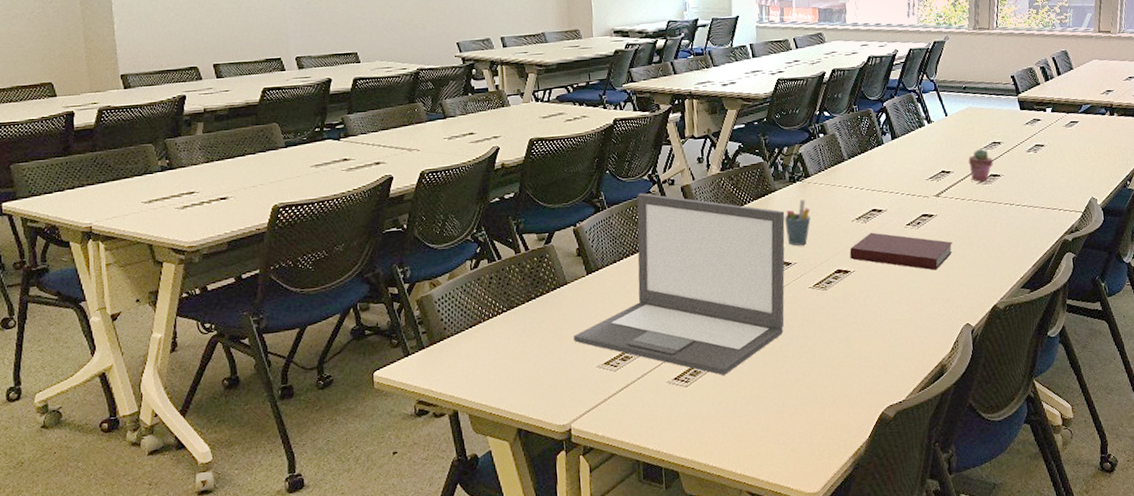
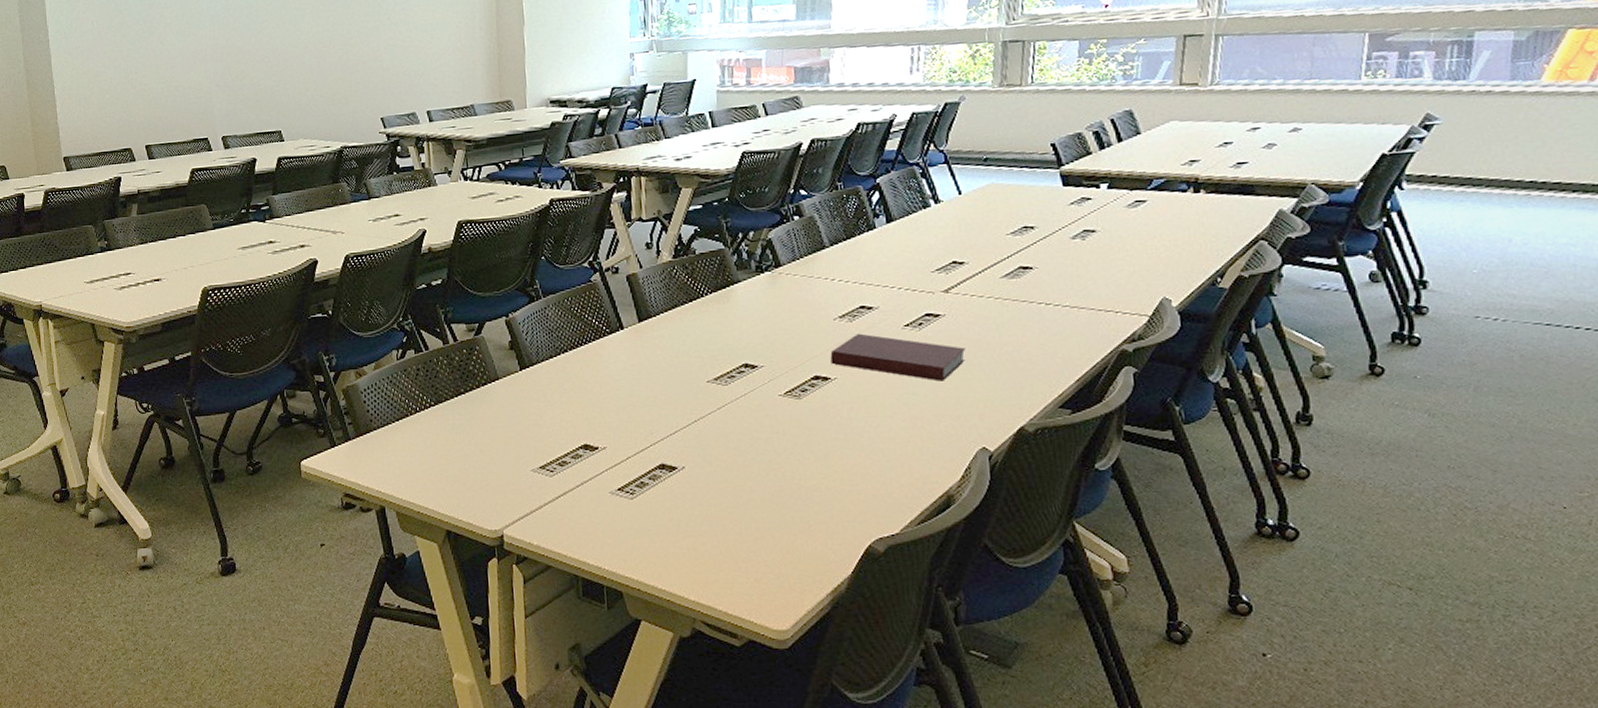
laptop: present [573,193,785,375] -> none [506,282,750,489]
pen holder: present [784,199,811,246] -> none [749,293,782,346]
potted succulent: present [968,148,994,182] -> none [989,234,1024,275]

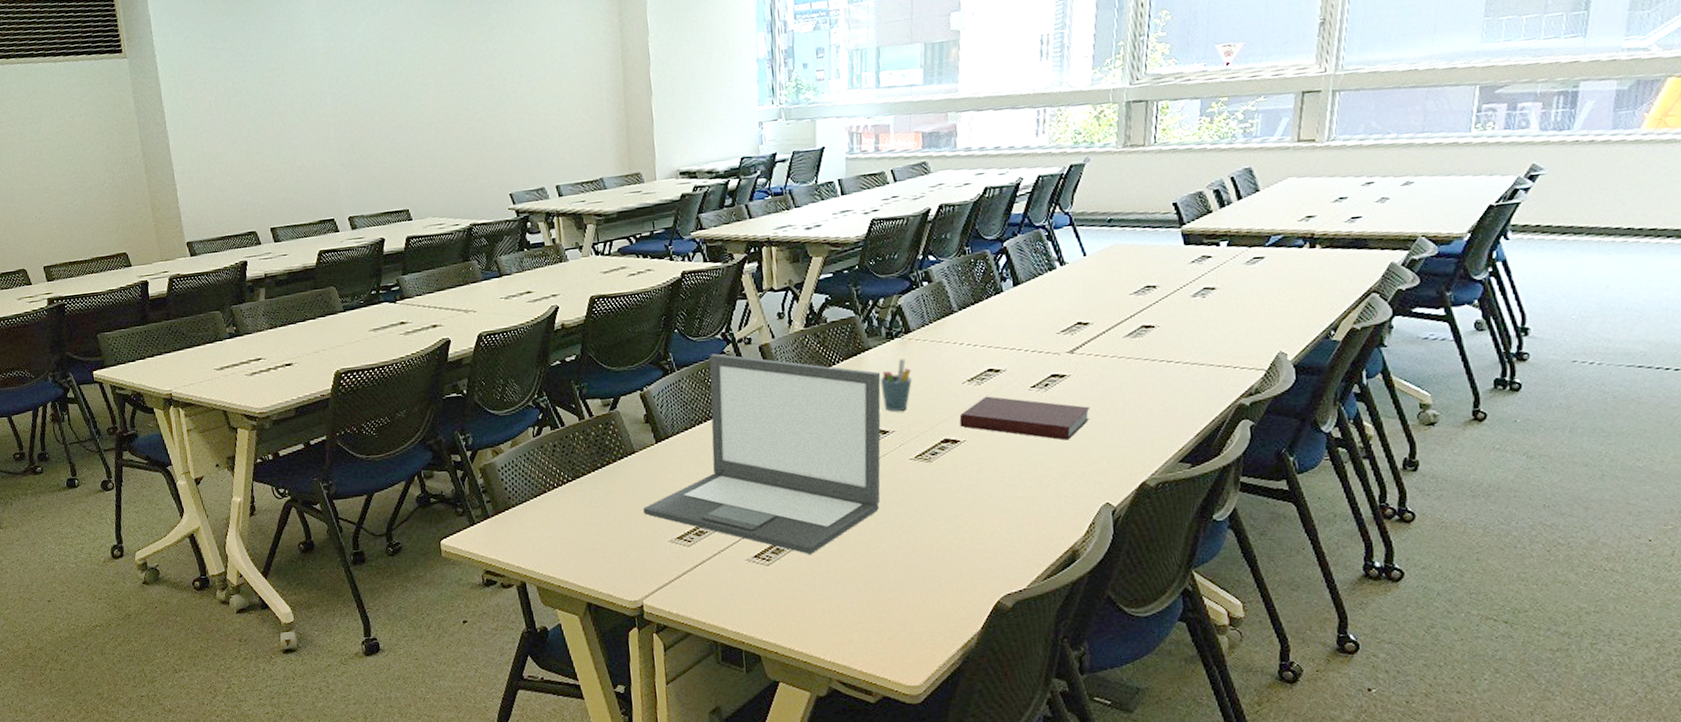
laptop: none [506,282,750,489] -> present [643,353,881,554]
pen holder: none [749,293,782,346] -> present [880,359,912,412]

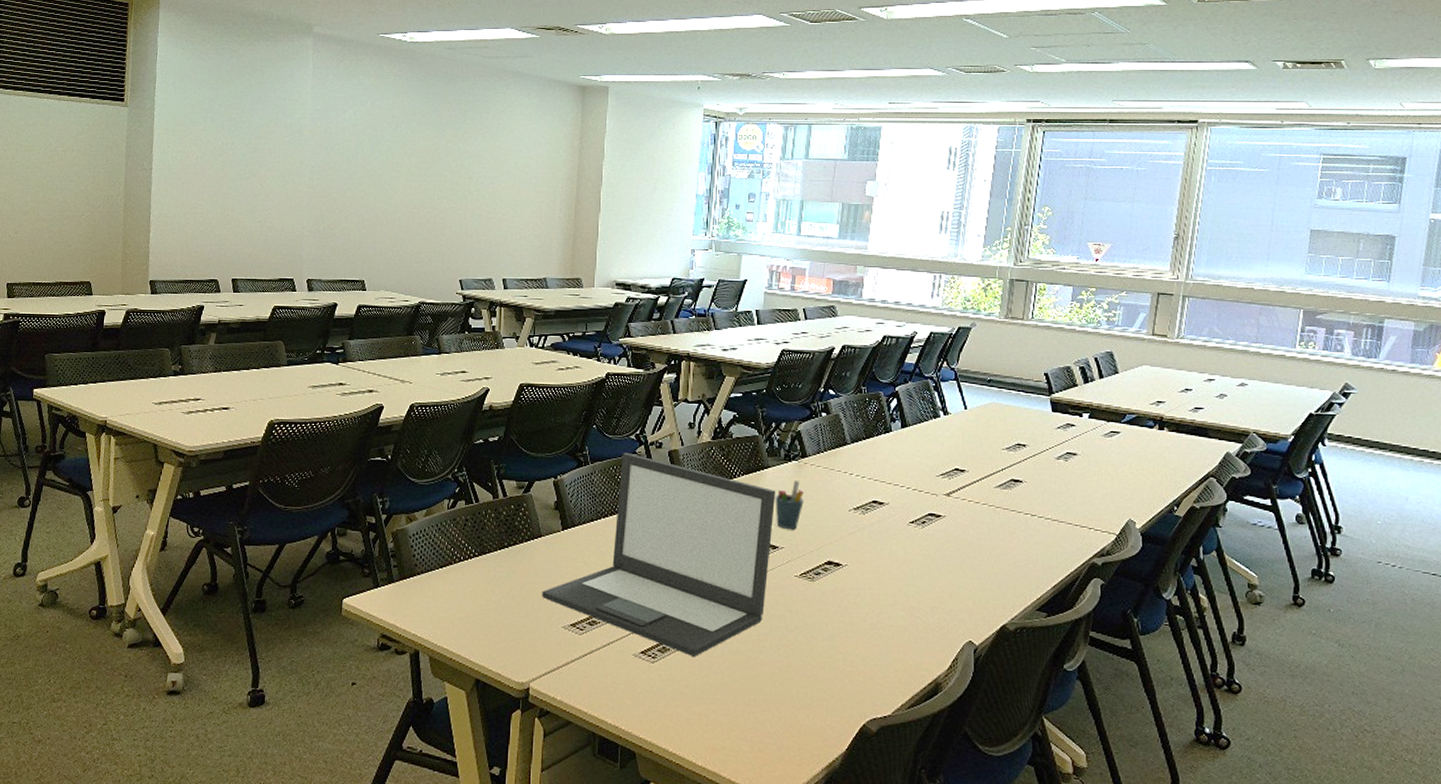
notebook: present [959,396,1091,441] -> none [843,525,961,577]

